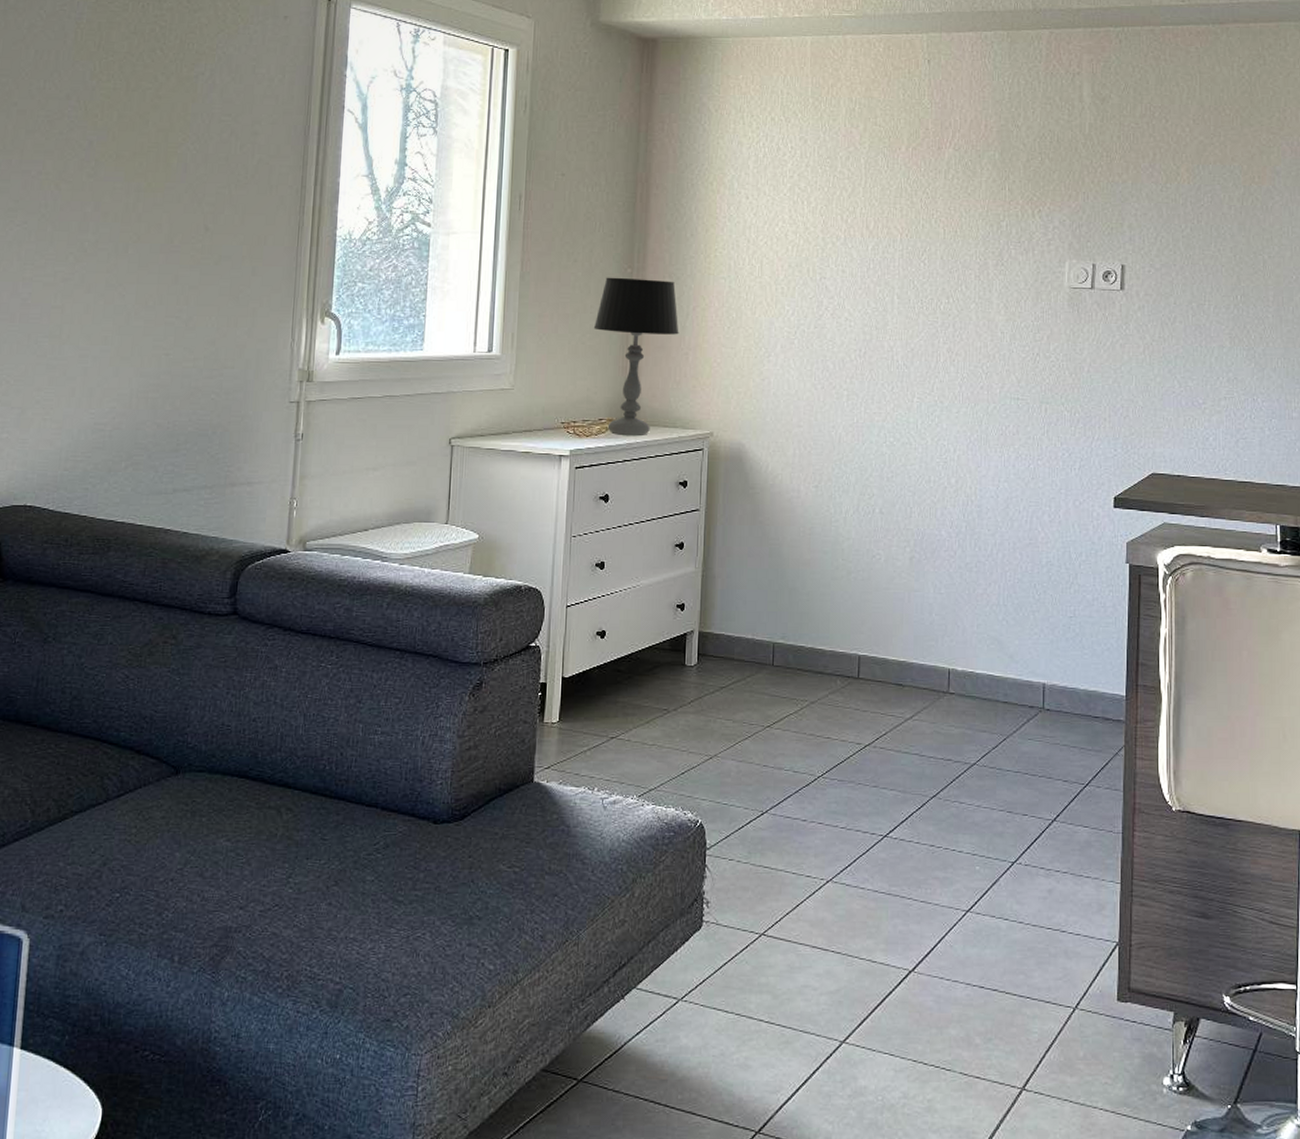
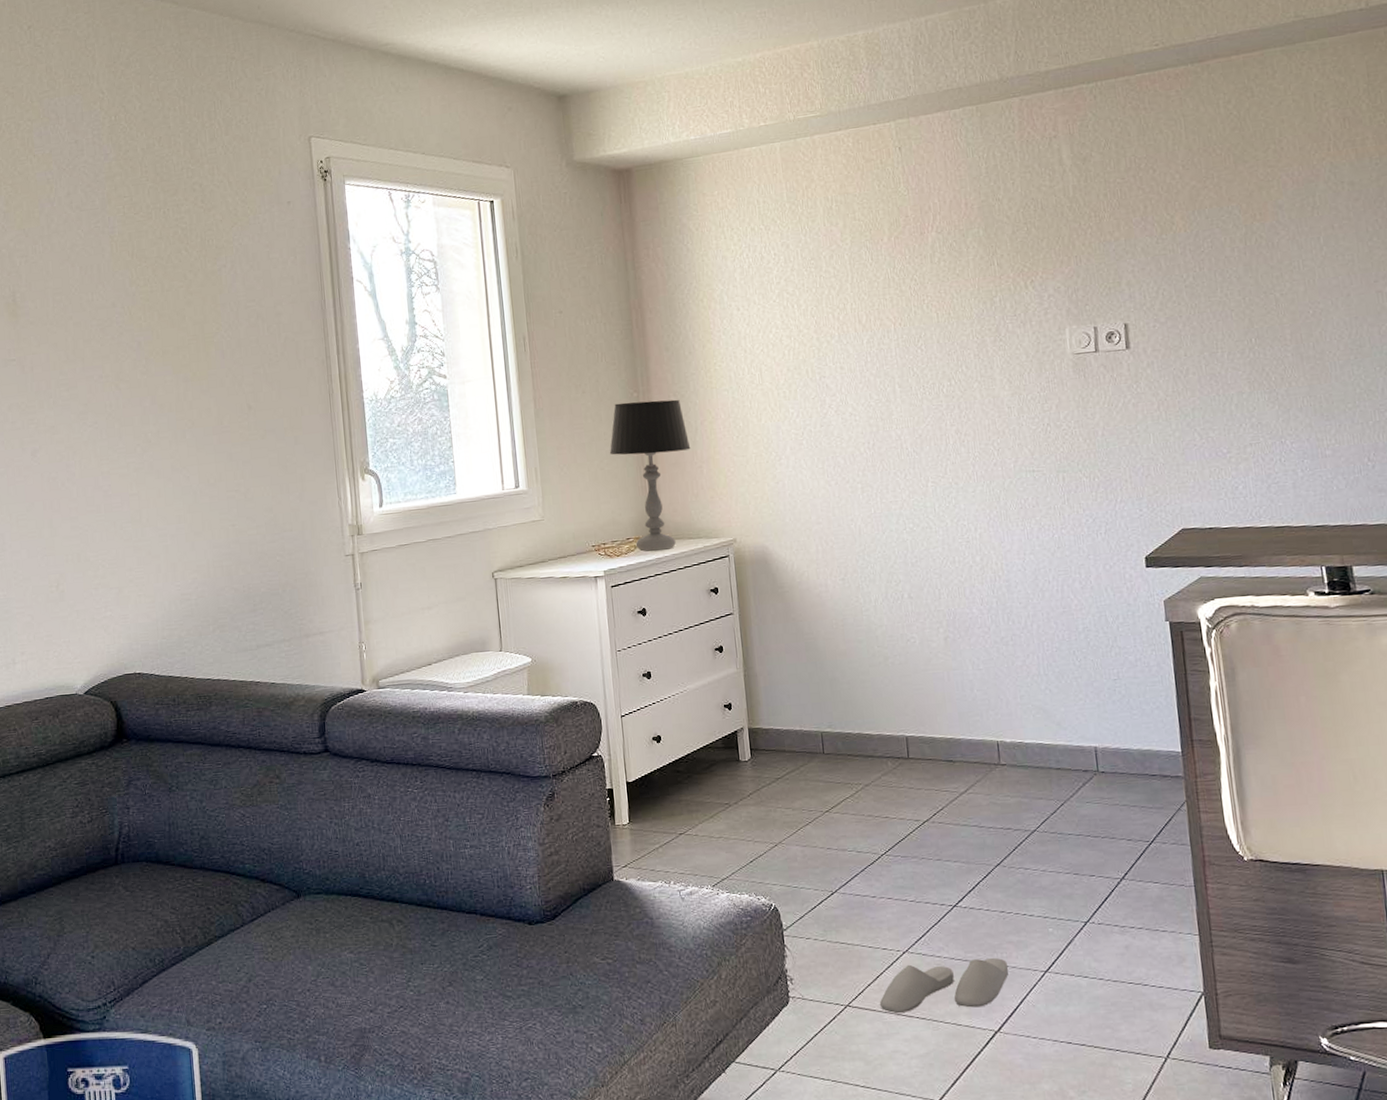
slippers: none [795,892,930,946] -> present [879,957,1008,1014]

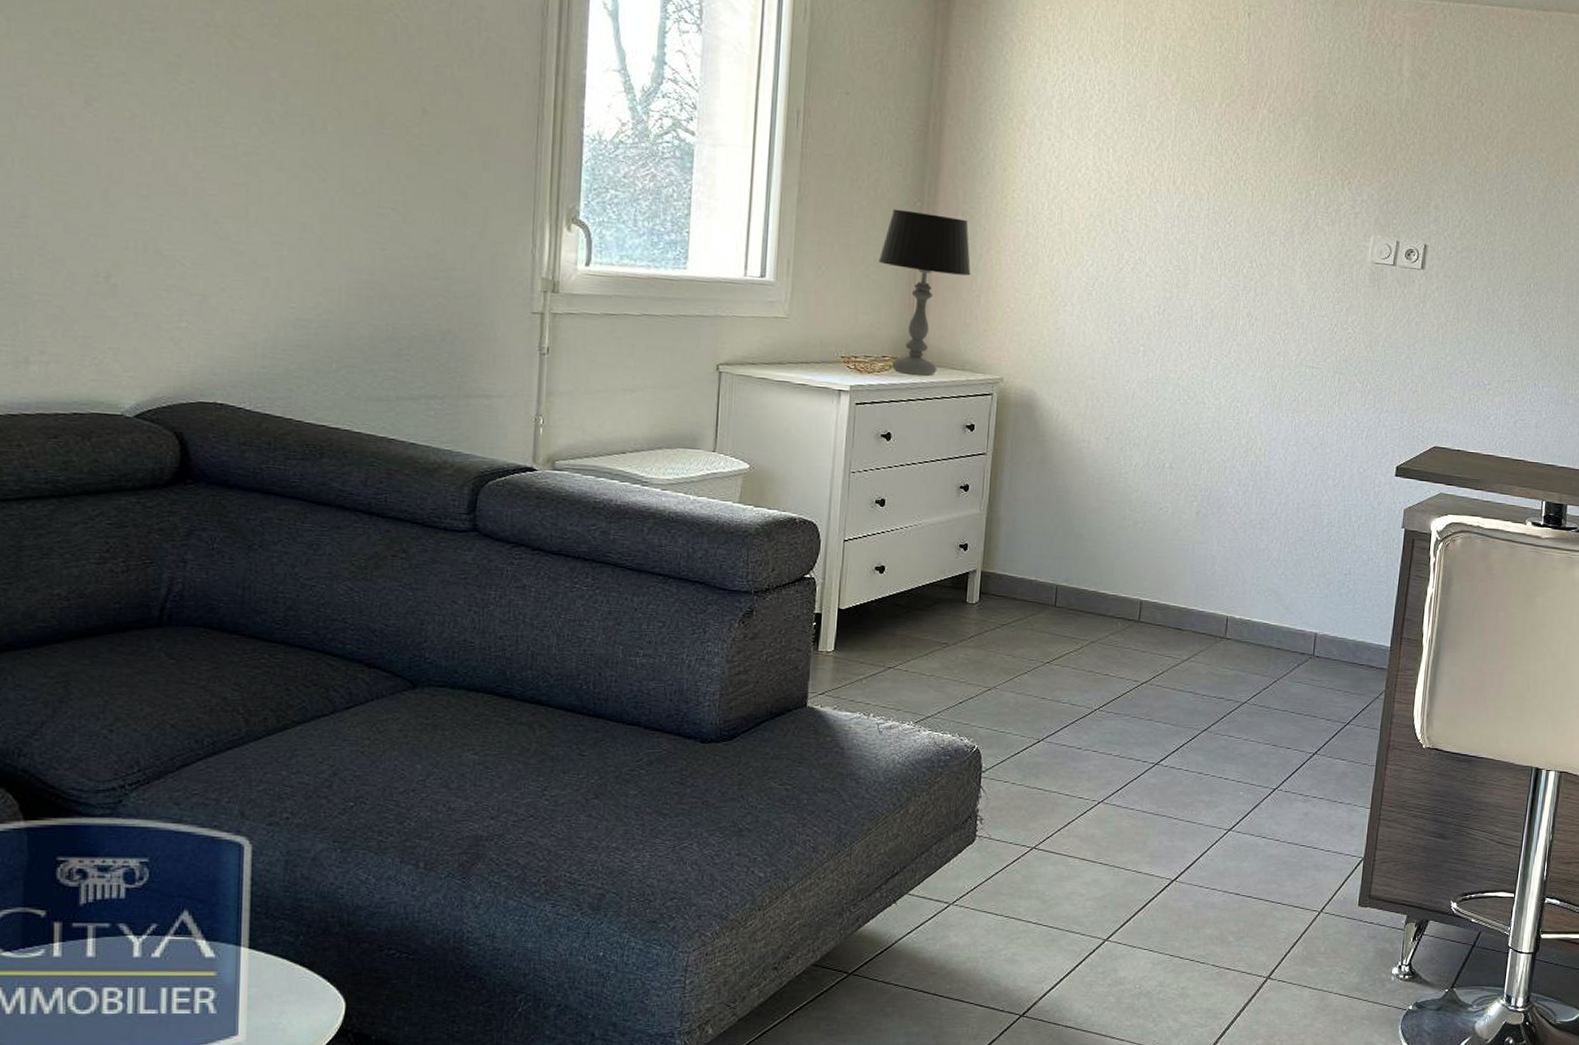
slippers: present [879,957,1008,1014] -> none [1065,813,1195,859]

